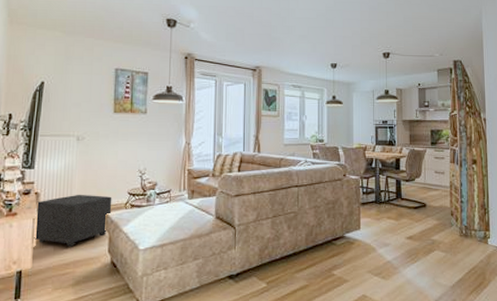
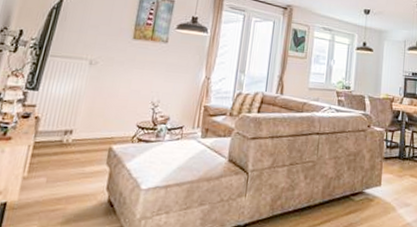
ottoman: present [34,194,112,247] -> none [26,122,119,180]

